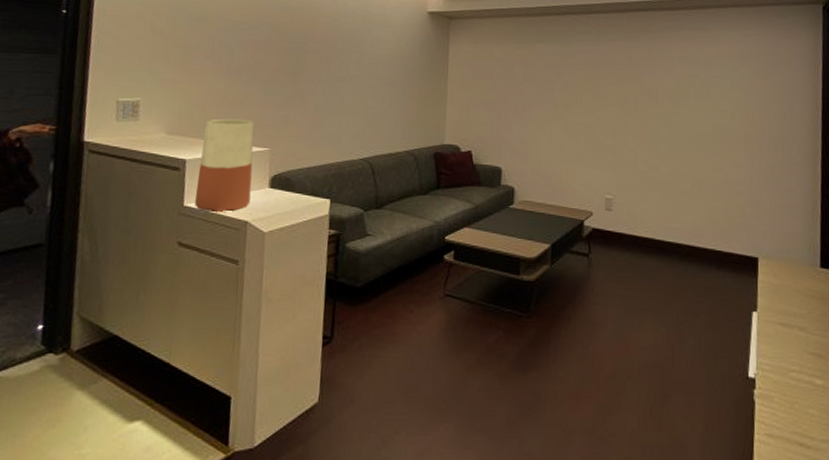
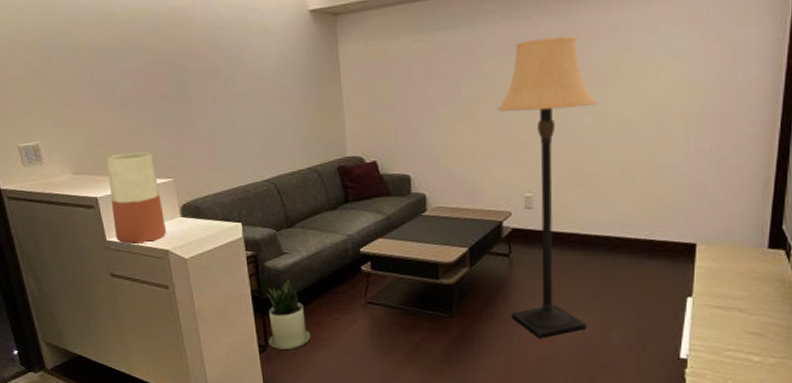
planter: none [334,263,382,344] -> present [265,279,311,350]
lamp: none [585,59,670,347] -> present [498,36,597,339]

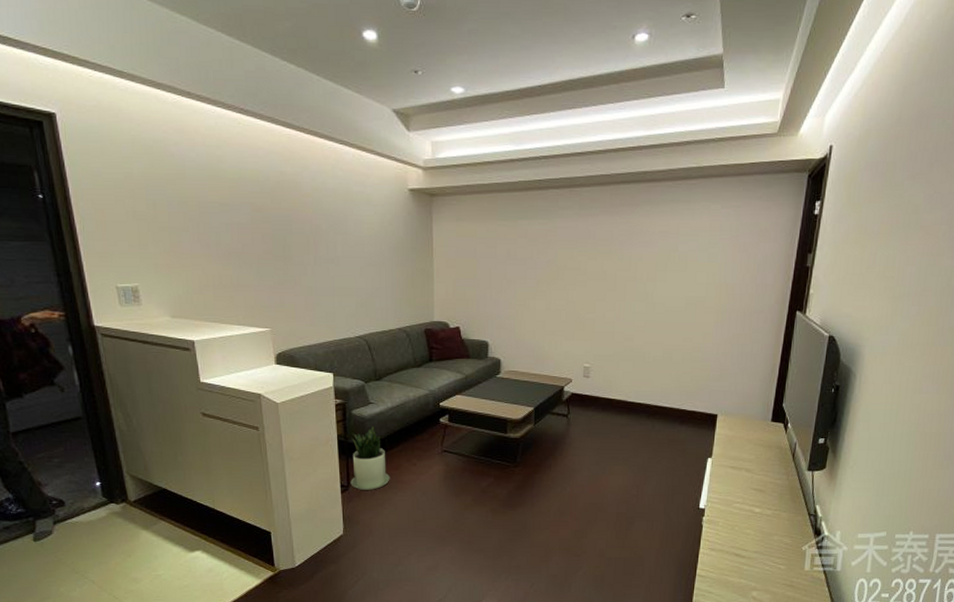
vase: present [106,152,166,245] -> none [206,301,260,387]
lamp: present [498,36,597,339] -> none [566,235,647,488]

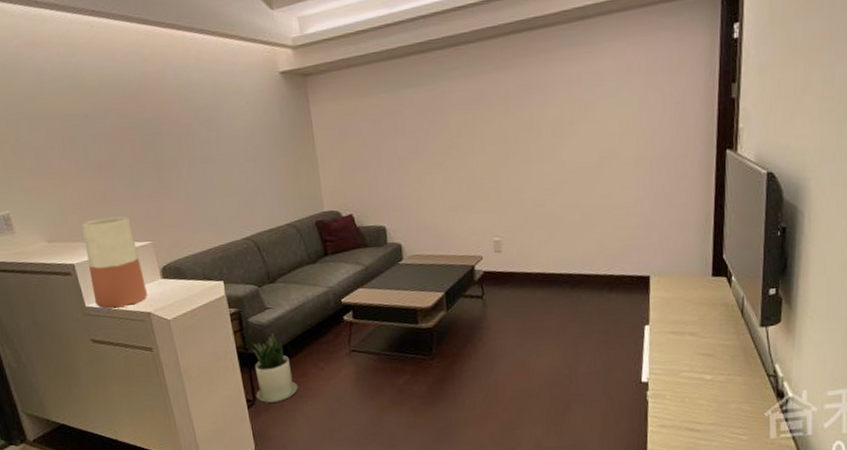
vase: none [206,301,260,387] -> present [82,216,147,310]

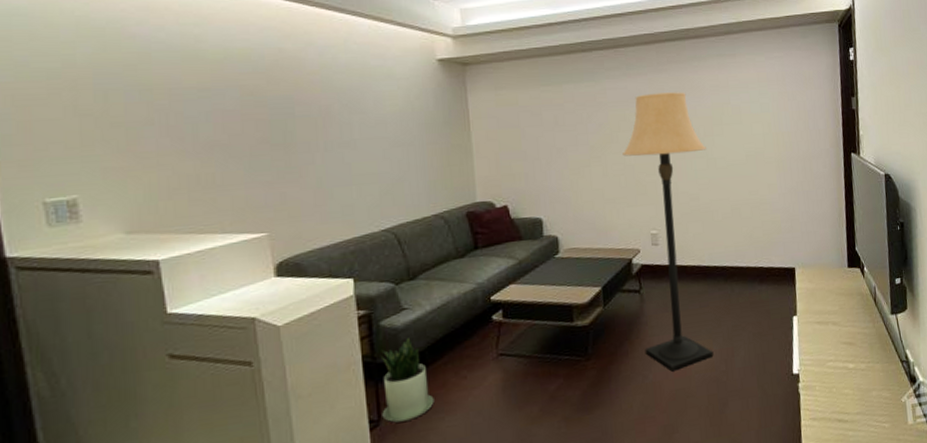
vase: present [82,216,147,310] -> none [177,203,254,316]
lamp: none [464,89,557,373] -> present [622,92,714,372]

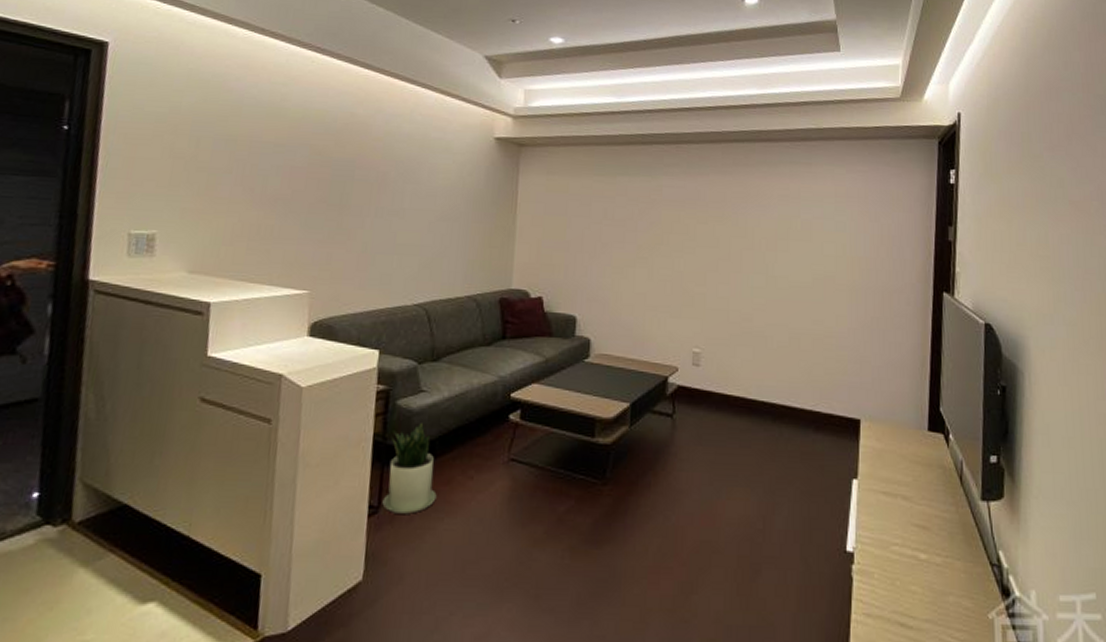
lamp: present [622,92,714,372] -> none [670,196,767,518]

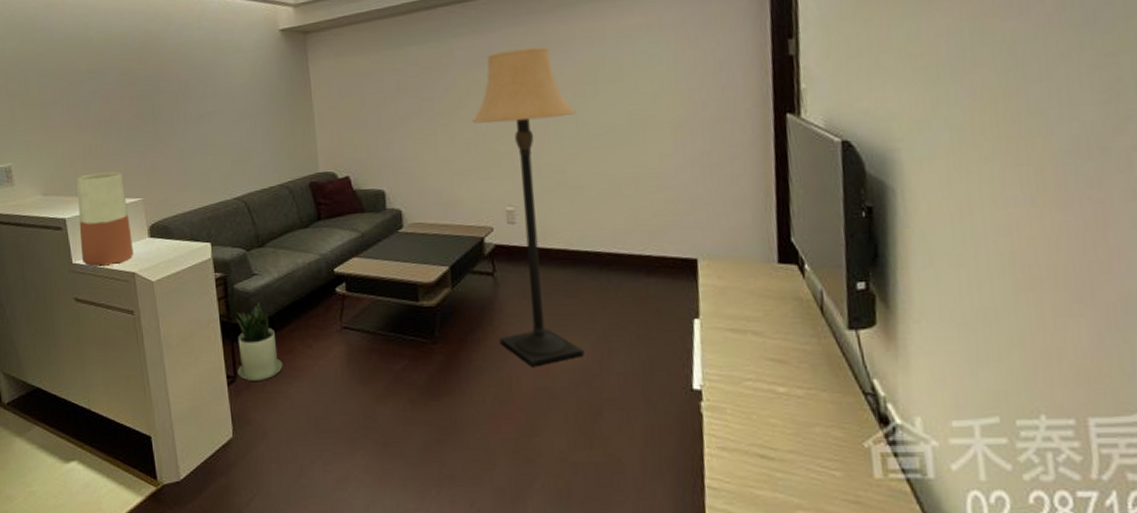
vase: none [220,255,292,364] -> present [77,171,133,268]
lamp: none [670,196,767,518] -> present [472,46,585,367]

